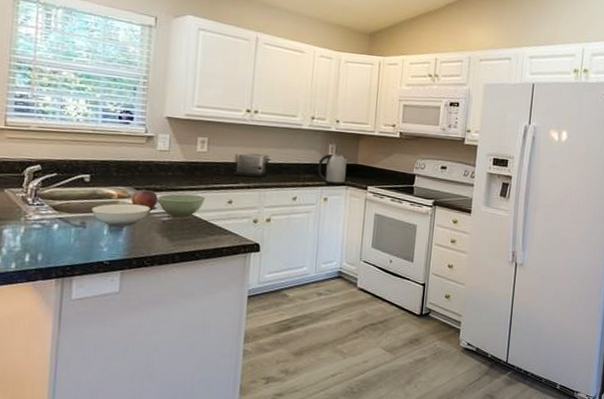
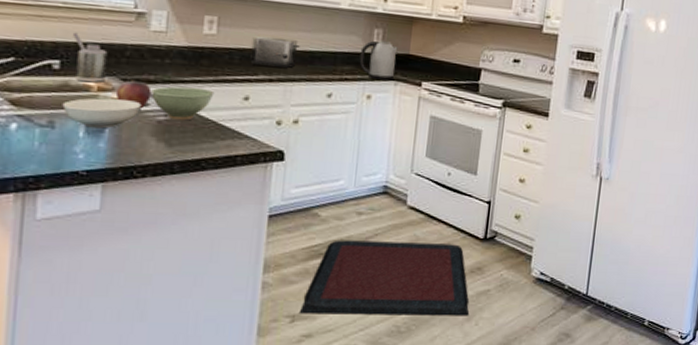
soap dispenser: none [99,153,125,192] -> present [72,32,108,83]
doormat: none [273,316,410,380] -> present [300,240,470,316]

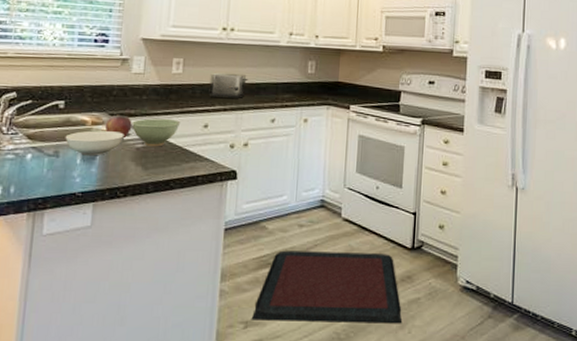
soap dispenser: present [72,32,108,83] -> none [74,78,100,118]
kettle: present [359,40,398,81] -> none [297,70,329,105]

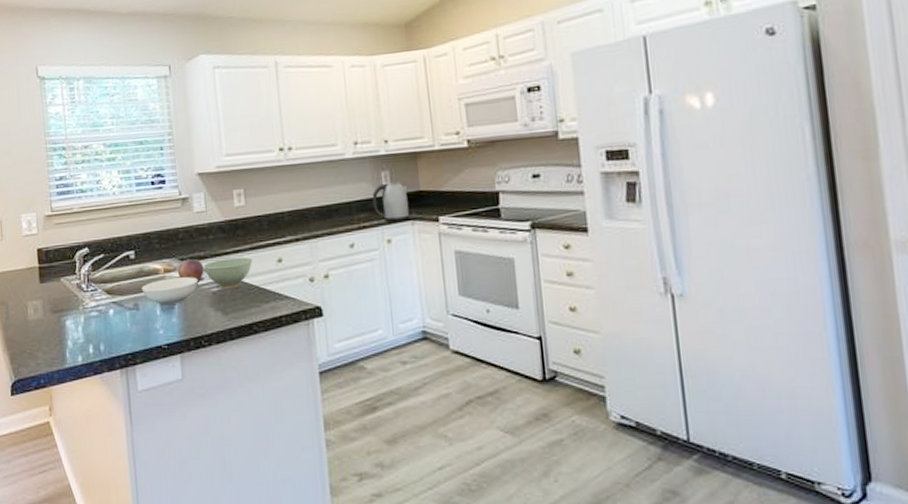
toaster: present [208,72,248,98] -> none [275,196,316,227]
doormat: present [252,250,403,324] -> none [365,389,545,472]
kettle: none [297,70,329,105] -> present [372,181,410,222]

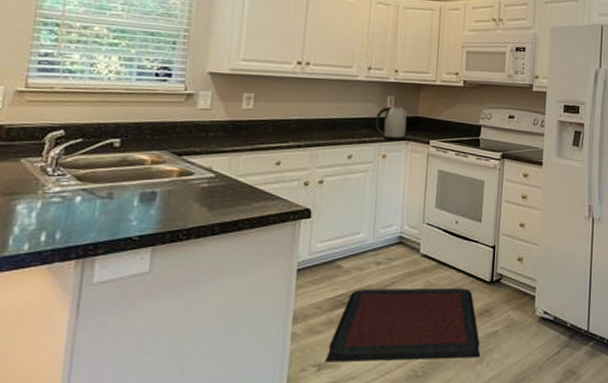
bowl: present [141,277,198,306] -> none [120,170,188,197]
fruit: present [178,258,204,284] -> none [167,152,197,178]
bowl: present [203,257,253,290] -> none [197,156,251,186]
doormat: none [365,389,545,472] -> present [326,288,481,363]

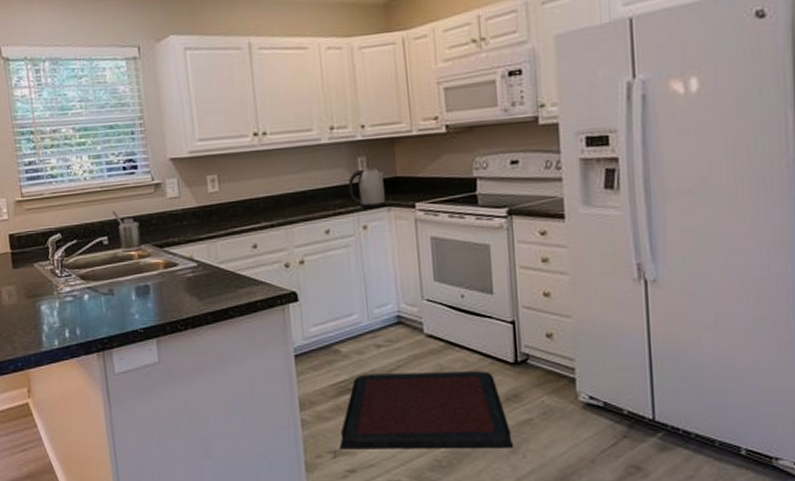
soap dispenser: none [131,114,161,157] -> present [111,210,142,253]

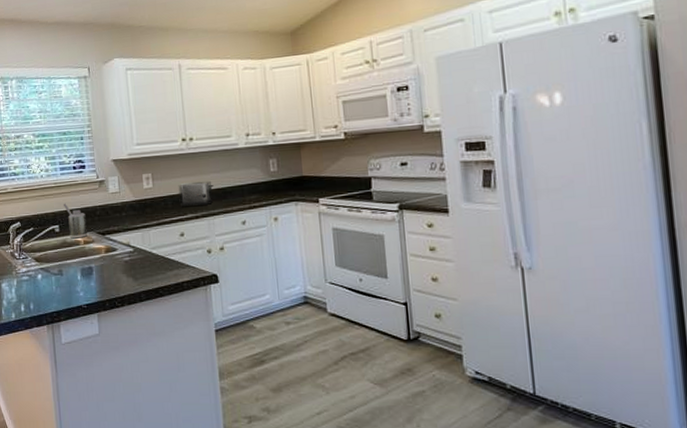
toaster: none [249,182,292,213] -> present [178,180,214,206]
doormat: present [340,371,514,450] -> none [254,347,409,418]
kettle: present [348,167,387,208] -> none [261,167,294,203]

